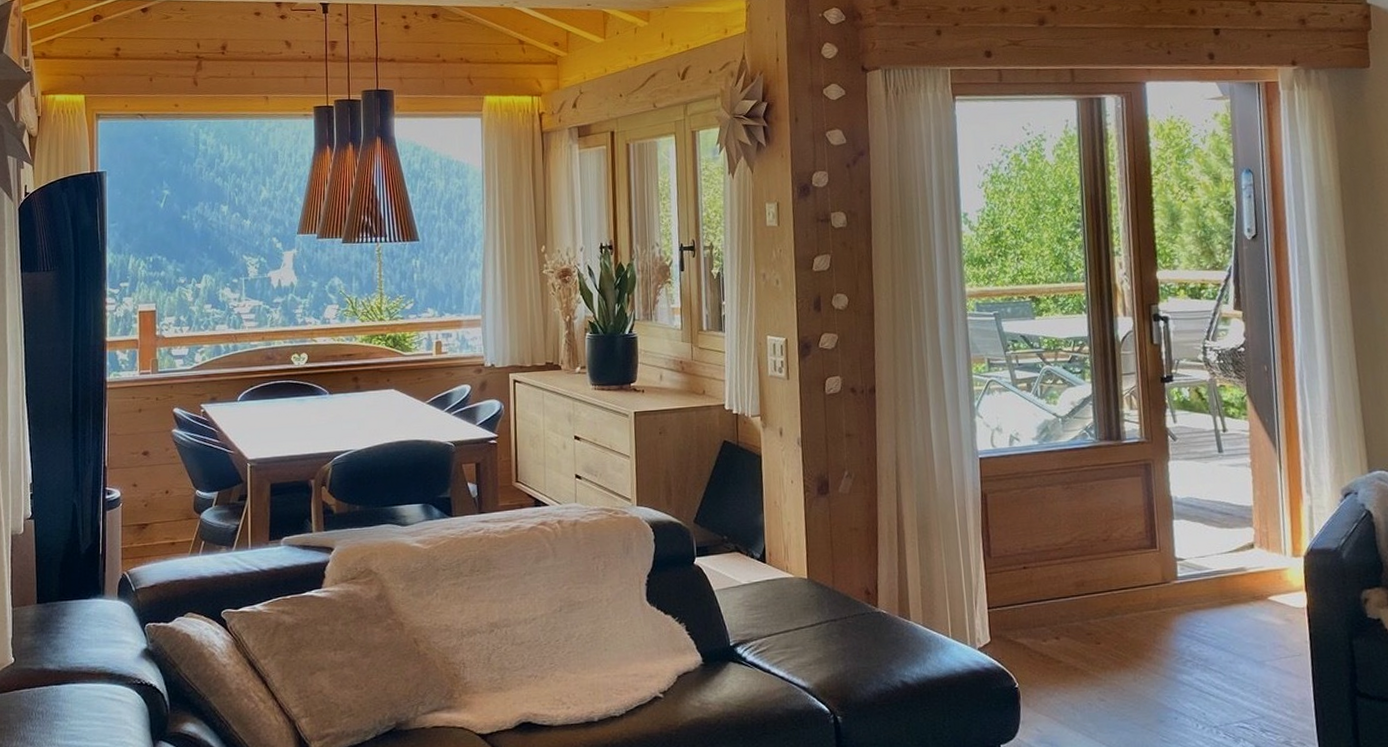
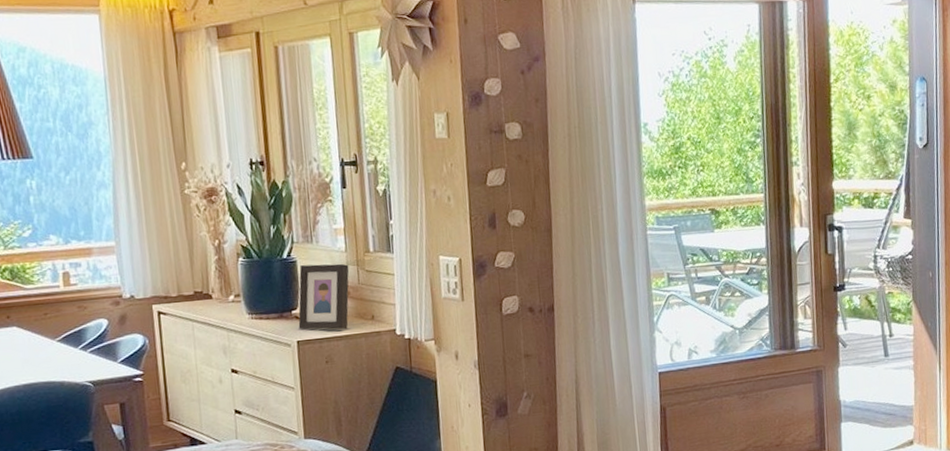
picture frame: none [636,340,684,403] -> present [298,263,349,330]

